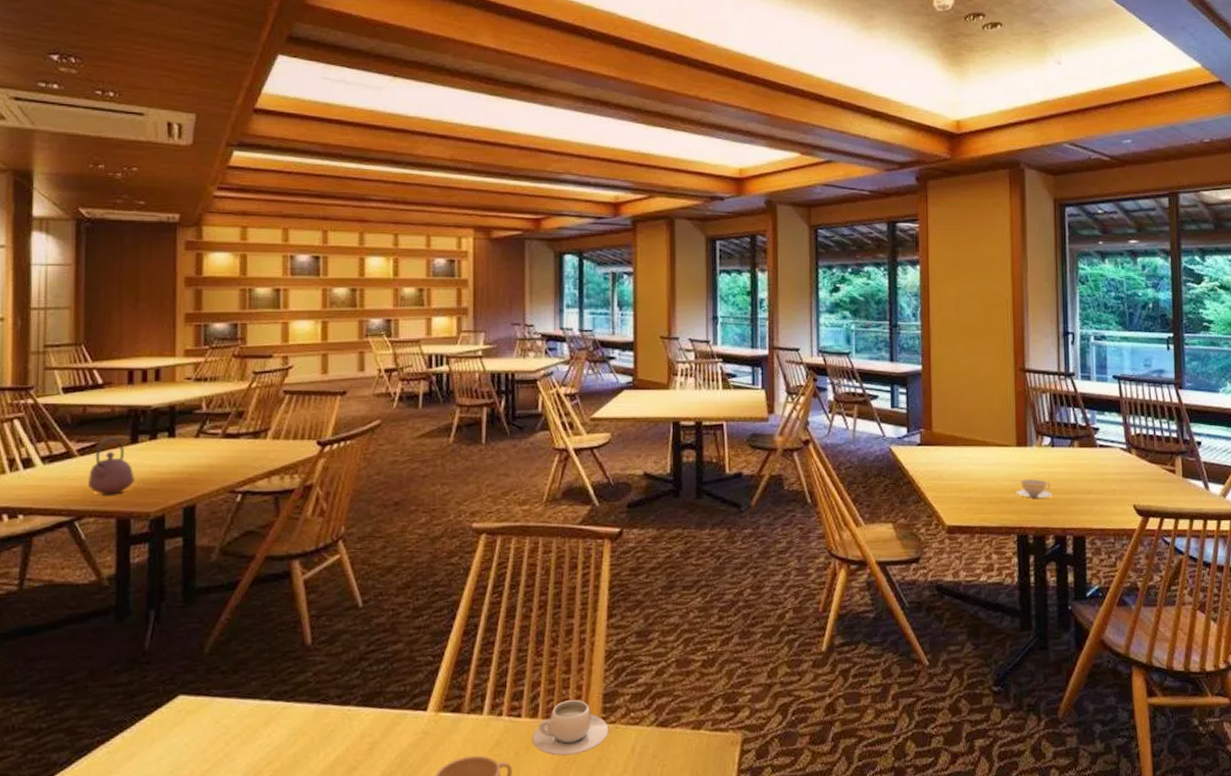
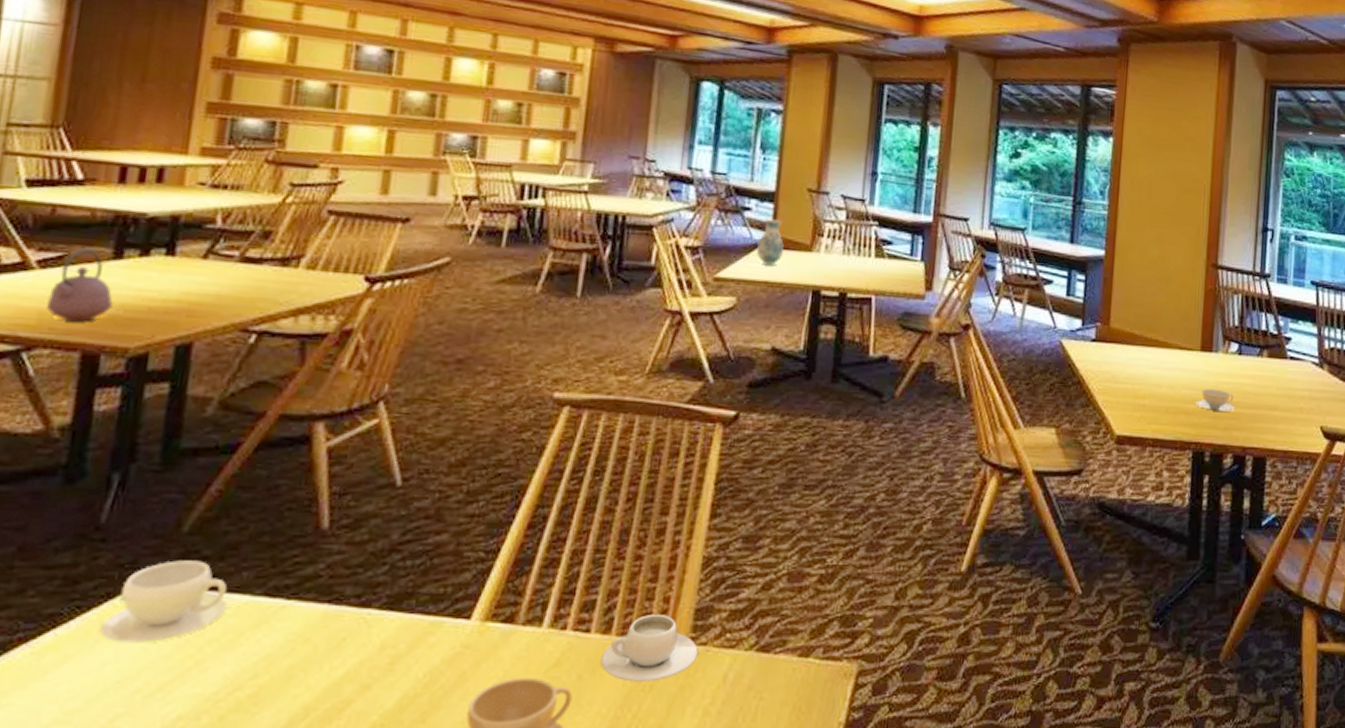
teacup: none [153,674,244,741] -> present [99,560,228,642]
vase: none [624,365,645,403] -> present [757,219,784,265]

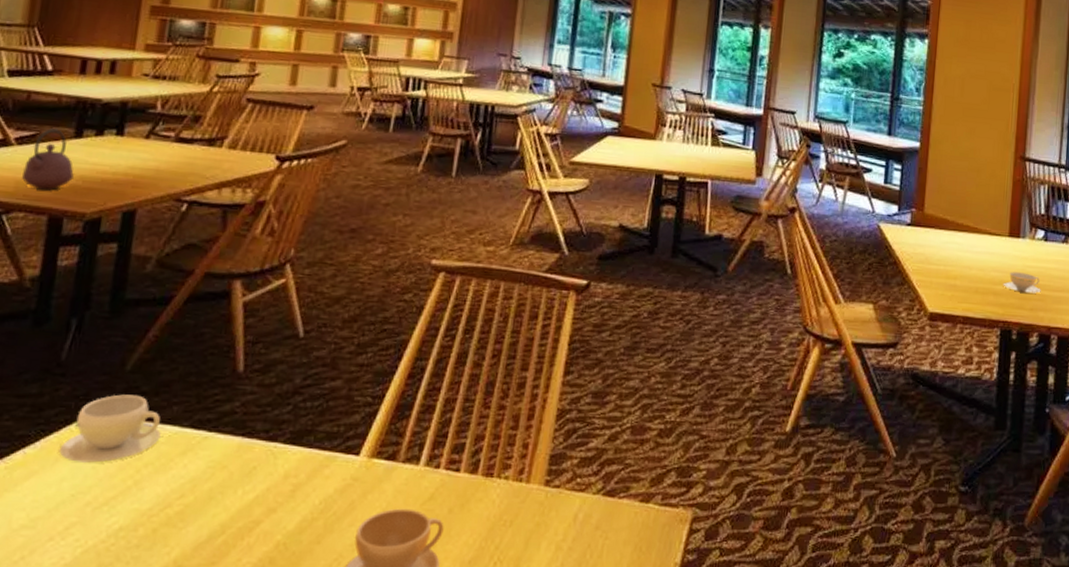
teacup: present [600,613,698,682] -> none [468,457,553,518]
vase: present [757,219,784,265] -> none [607,110,631,151]

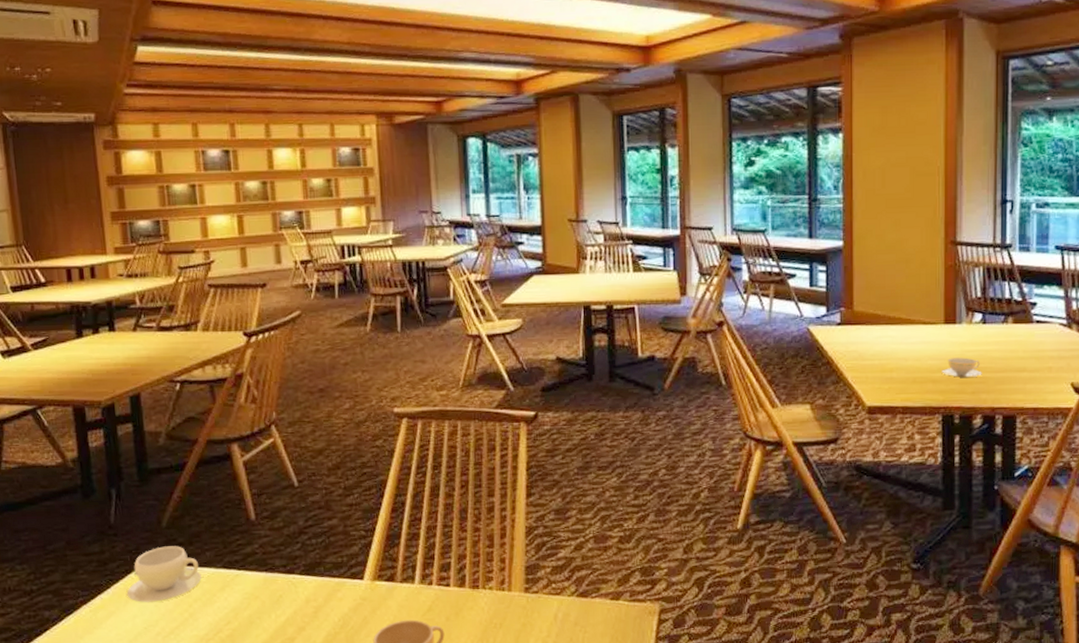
teapot: present [22,128,74,190] -> none [43,332,84,386]

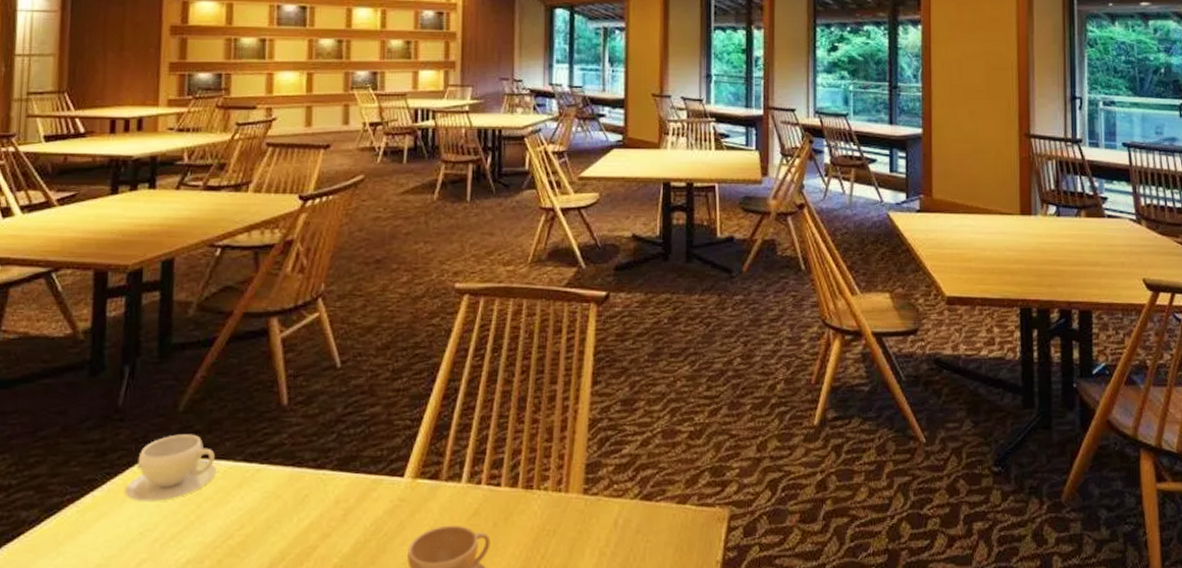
teacup: present [941,357,982,377] -> none [1018,250,1058,270]

